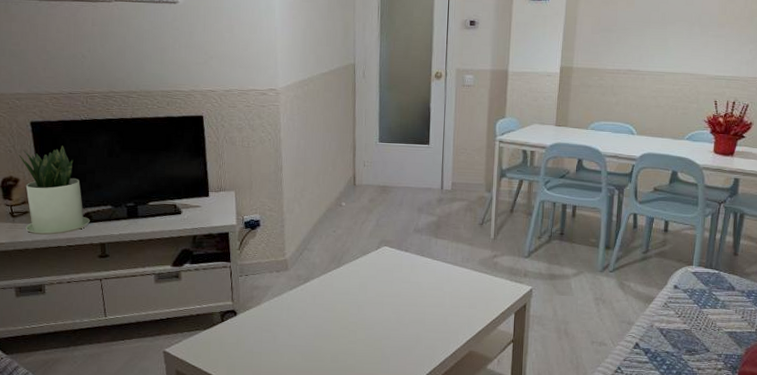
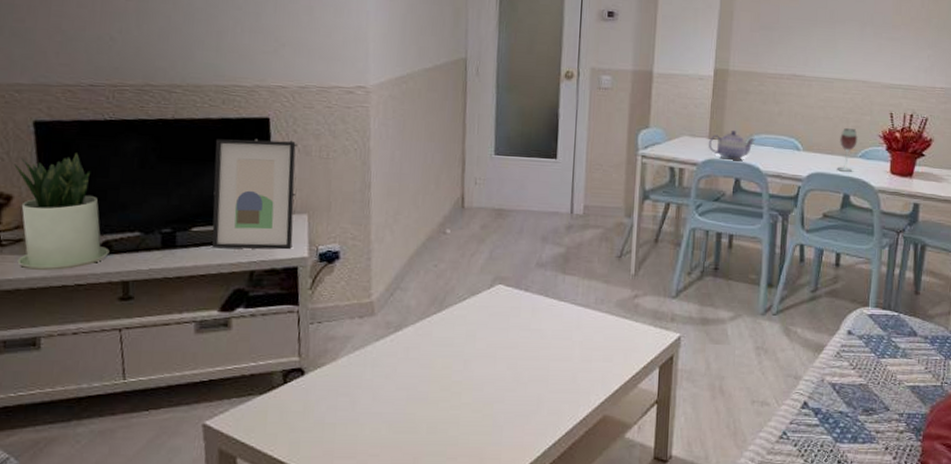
picture frame: none [163,132,226,219] -> present [212,138,298,250]
teapot: none [555,118,596,144] -> present [708,129,756,161]
wineglass: none [667,115,685,152] -> present [838,128,858,172]

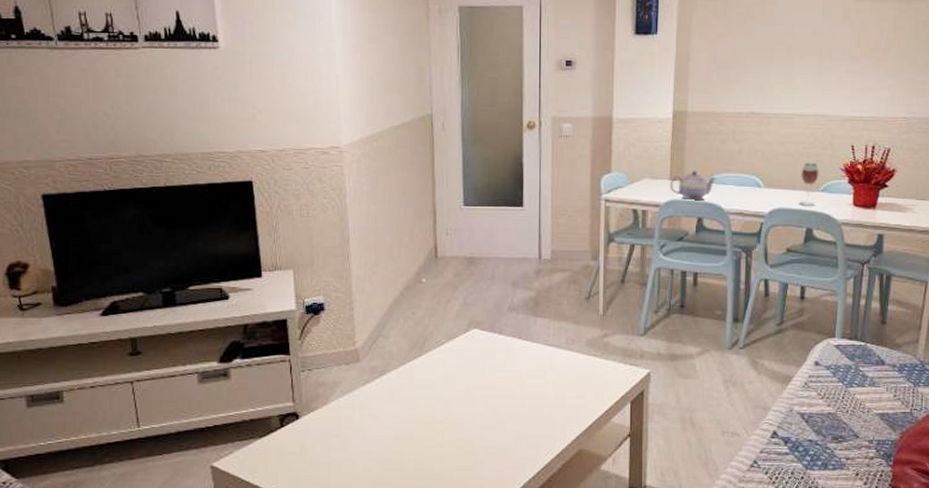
planter: present [13,153,110,271] -> none [27,222,117,332]
picture frame: present [212,138,298,250] -> none [204,200,281,305]

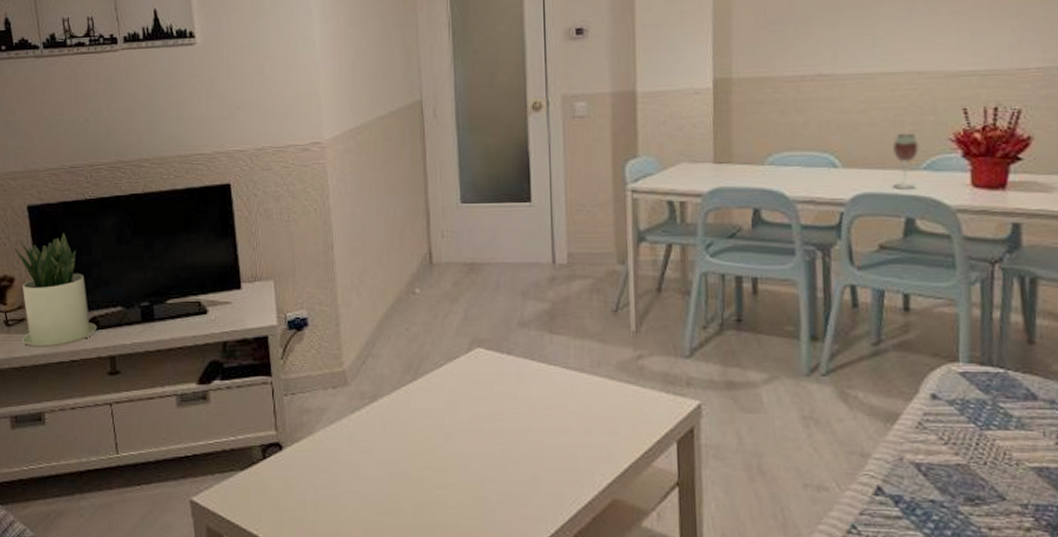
planter: none [27,222,117,332] -> present [13,233,97,349]
teapot: present [669,170,717,201] -> none [713,149,776,188]

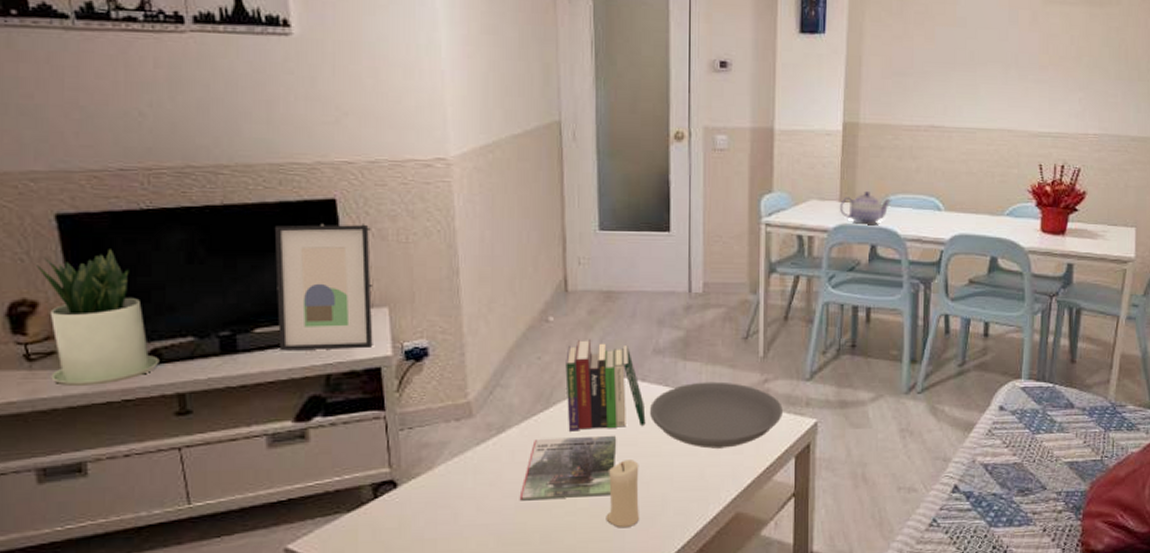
picture frame: none [182,204,261,320] -> present [274,222,374,351]
magazine: none [391,408,484,471] -> present [519,435,615,501]
books: none [432,310,513,404] -> present [565,338,646,432]
candle: none [476,435,509,507] -> present [606,460,639,528]
decorative bowl: none [517,356,660,428] -> present [650,381,783,449]
teapot: none [713,149,776,188] -> present [839,190,892,226]
wineglass: present [892,134,919,189] -> none [983,184,1004,232]

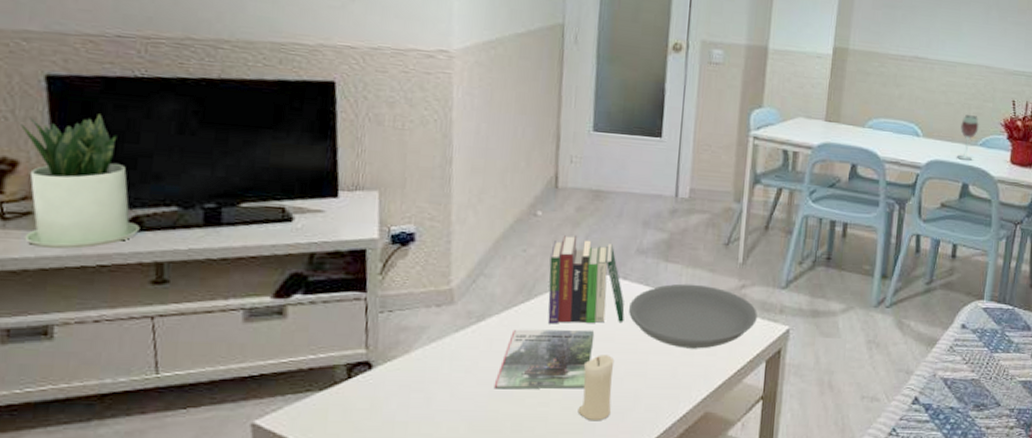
picture frame: present [274,222,374,351] -> none [264,103,368,230]
teapot: present [839,190,892,226] -> none [824,112,875,146]
wineglass: none [983,184,1004,232] -> present [957,115,979,161]

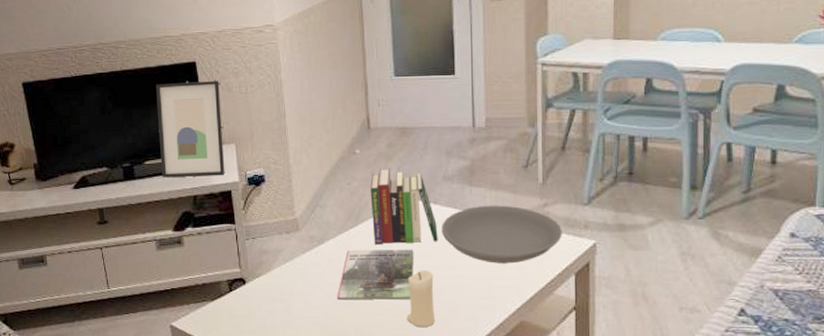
planter: present [19,114,140,250] -> none [12,106,87,203]
picture frame: none [264,103,368,230] -> present [155,79,225,178]
wineglass: present [957,115,979,161] -> none [768,11,792,60]

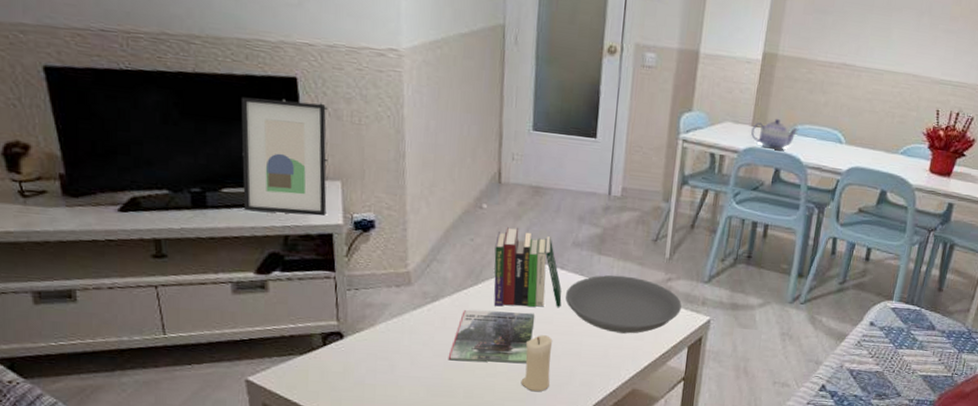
teapot: none [613,27,668,60] -> present [750,118,799,151]

